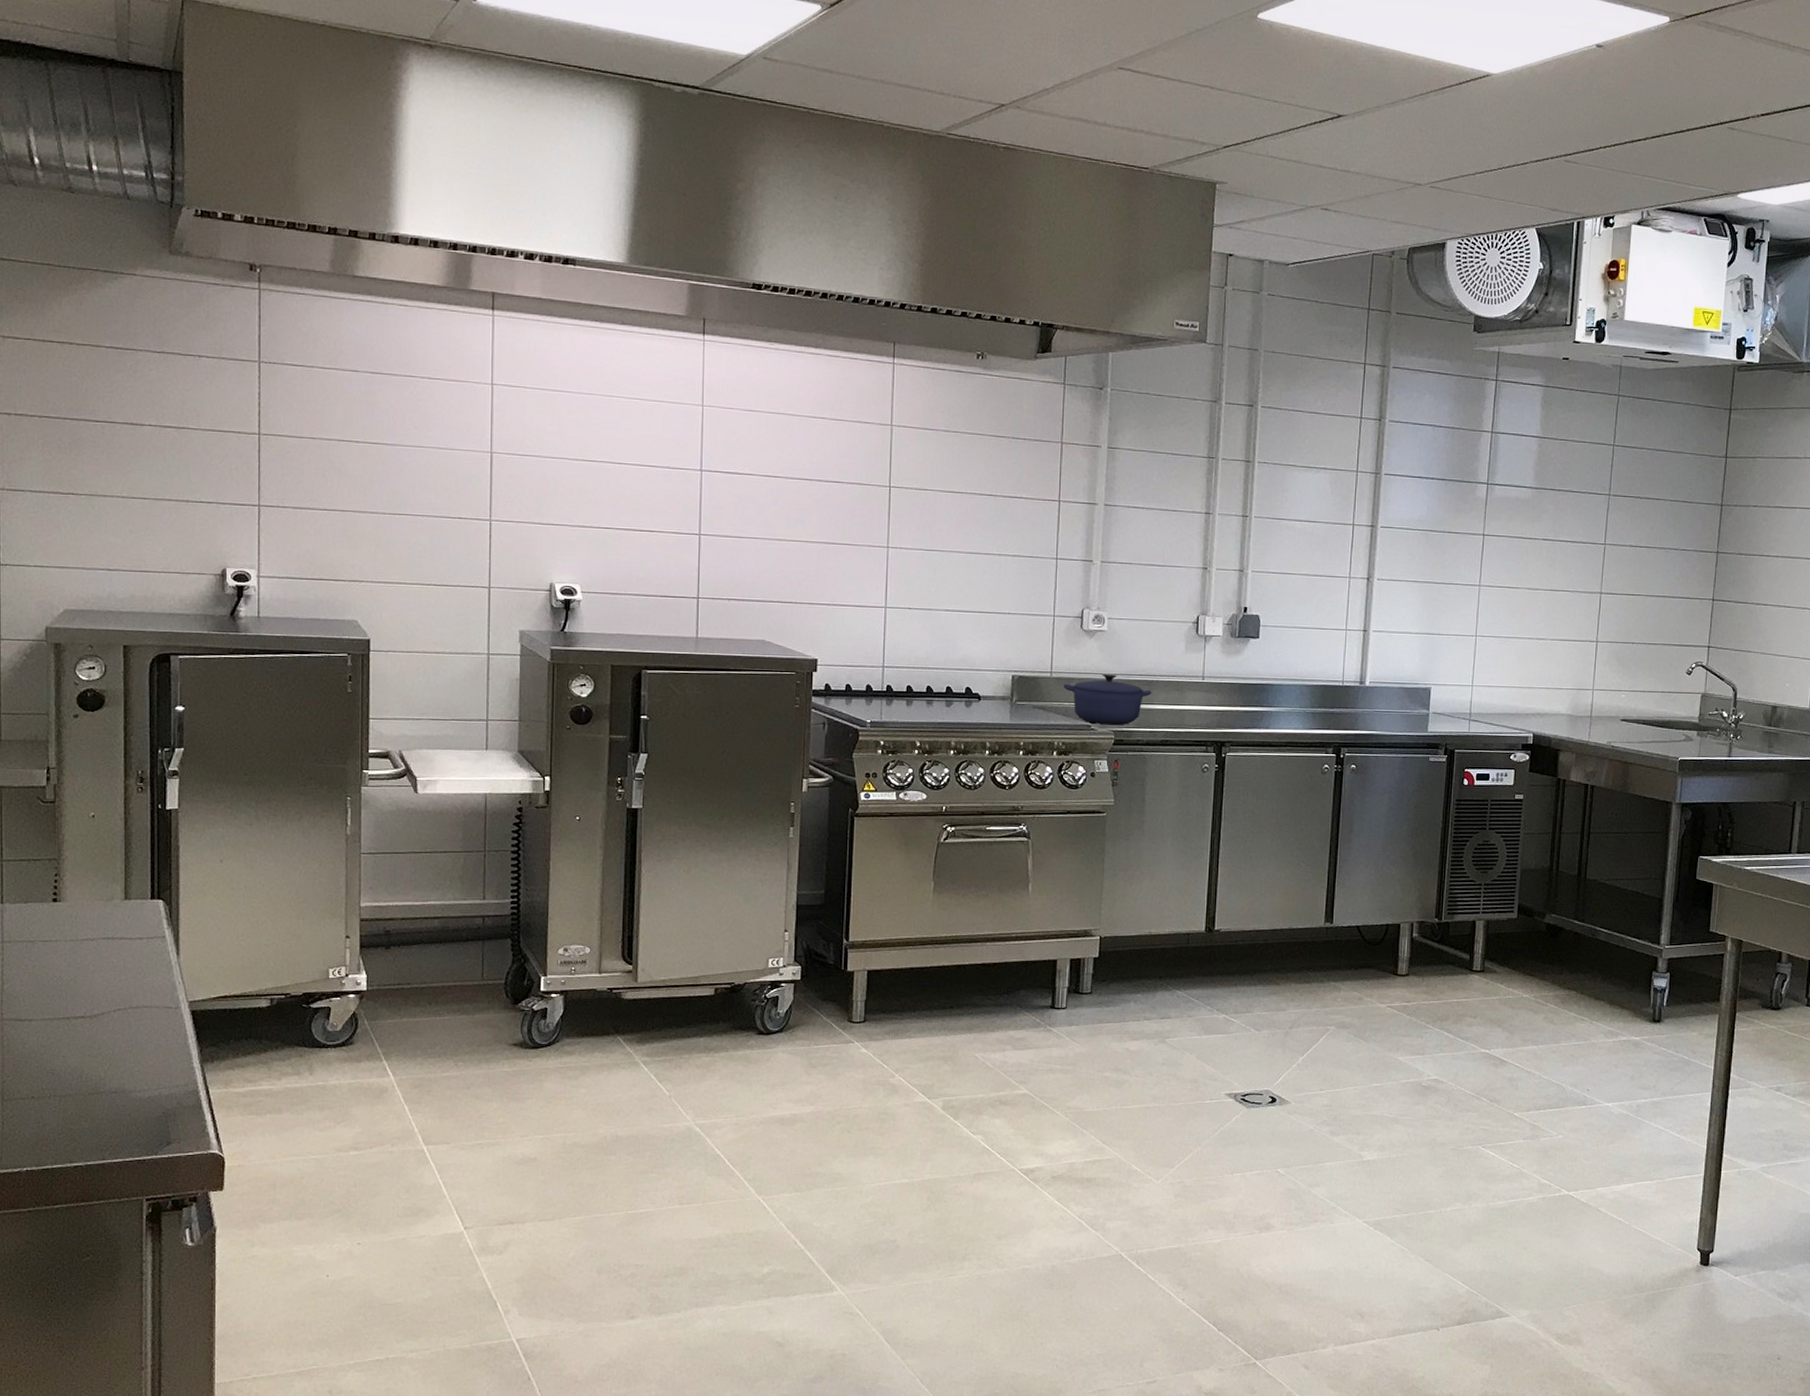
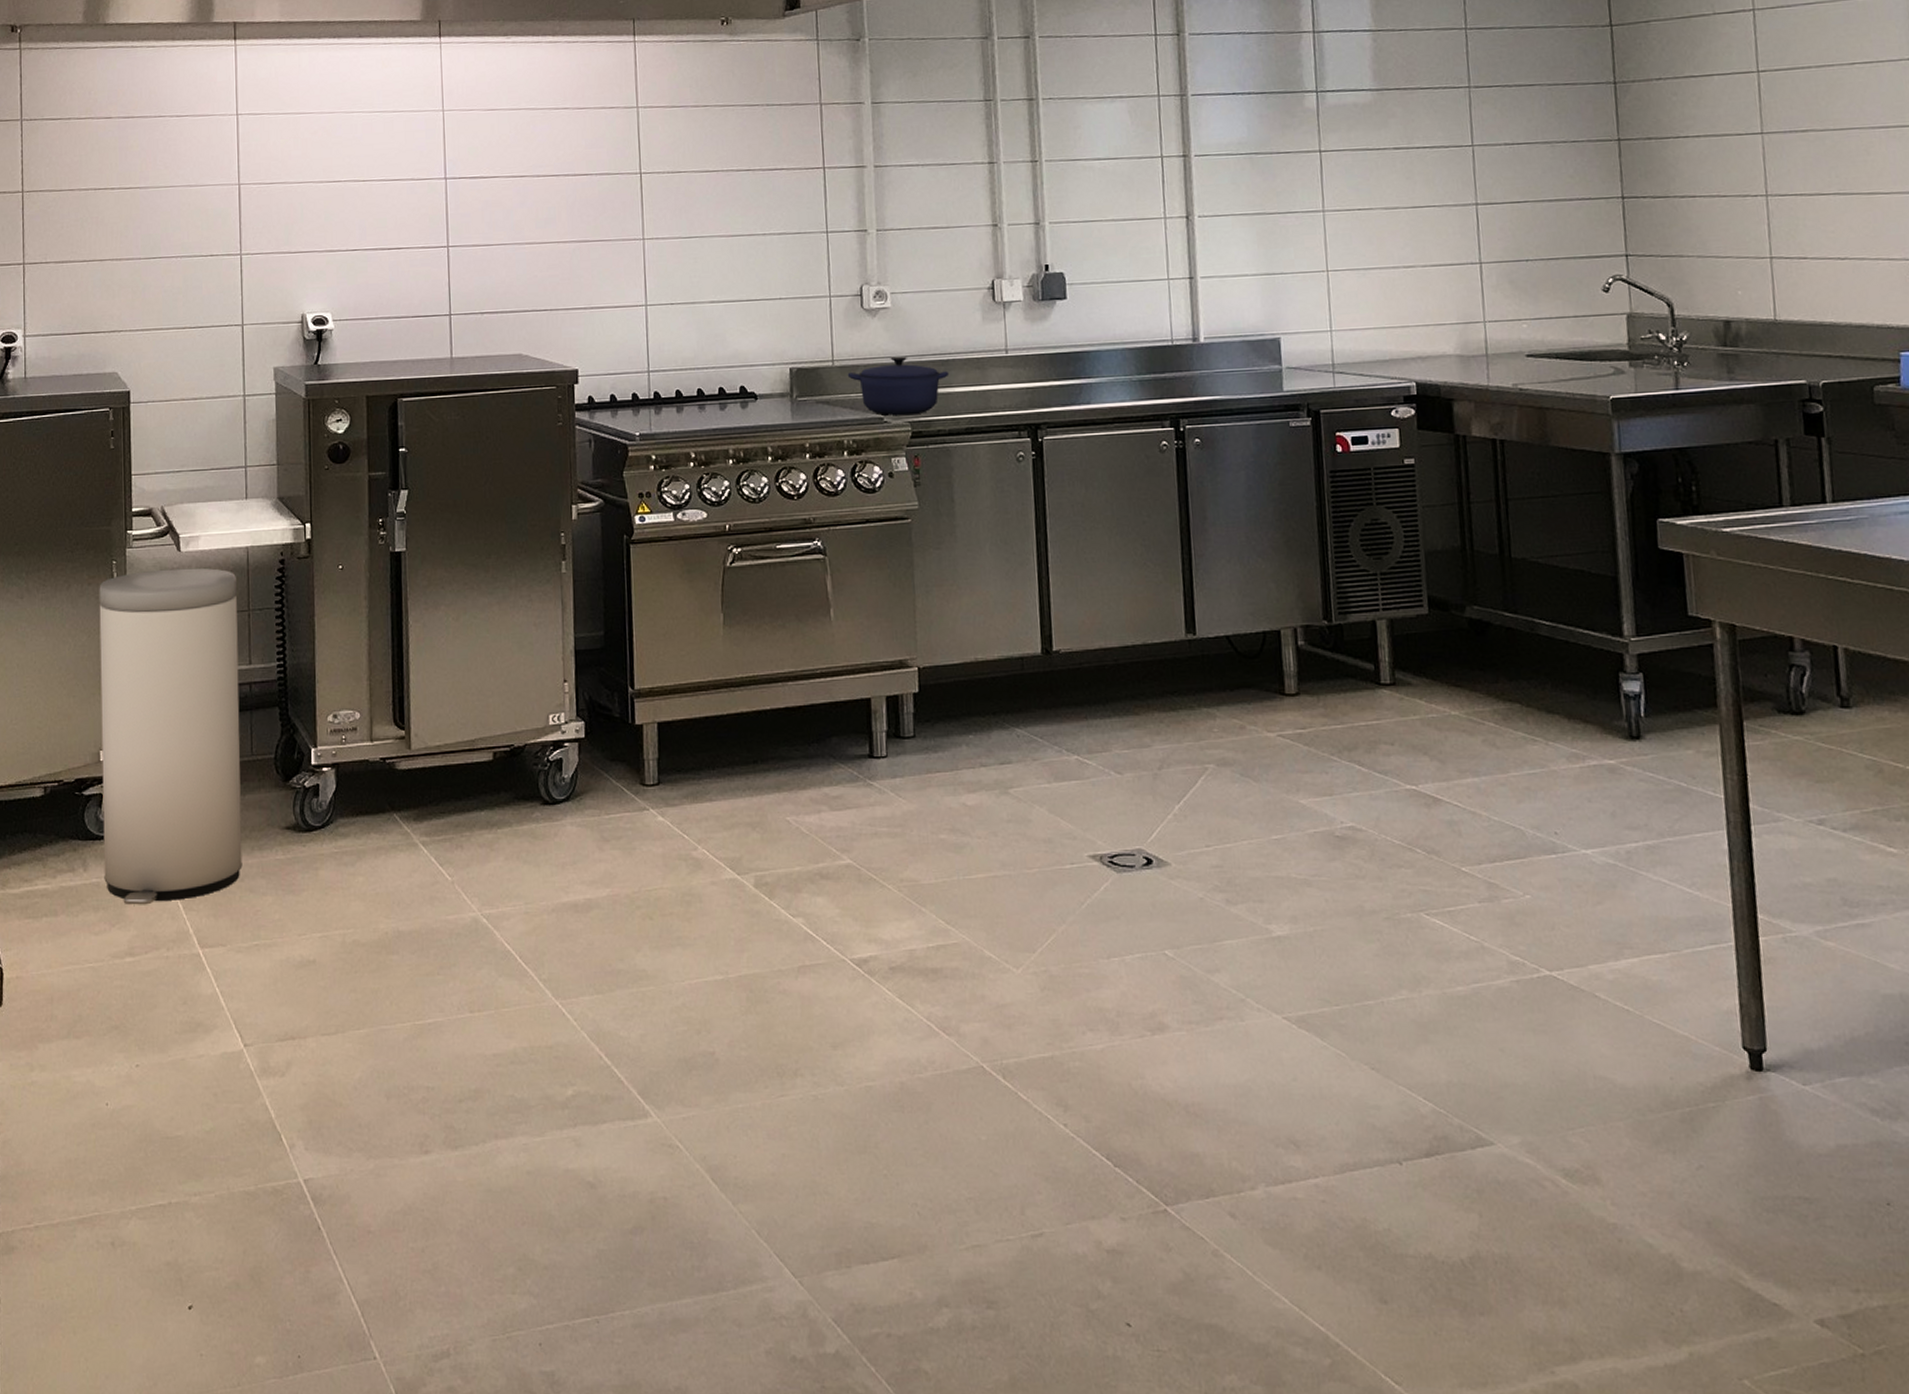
pedal bin: none [330,808,474,1106] -> present [99,568,243,905]

